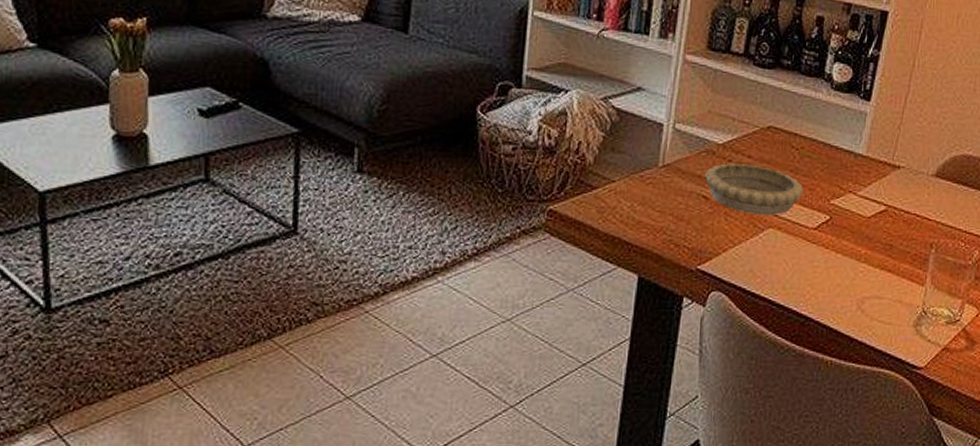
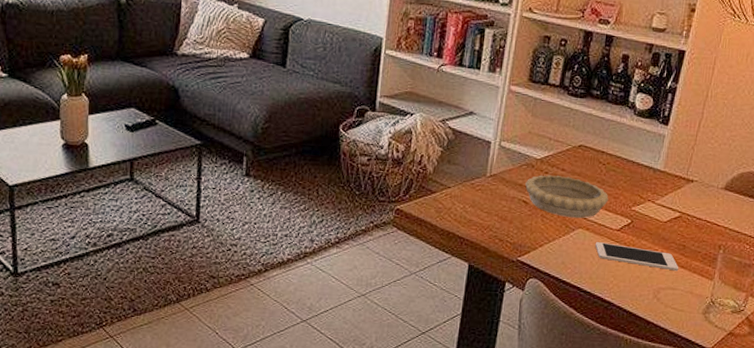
cell phone: none [788,244,886,276] -> present [595,242,679,271]

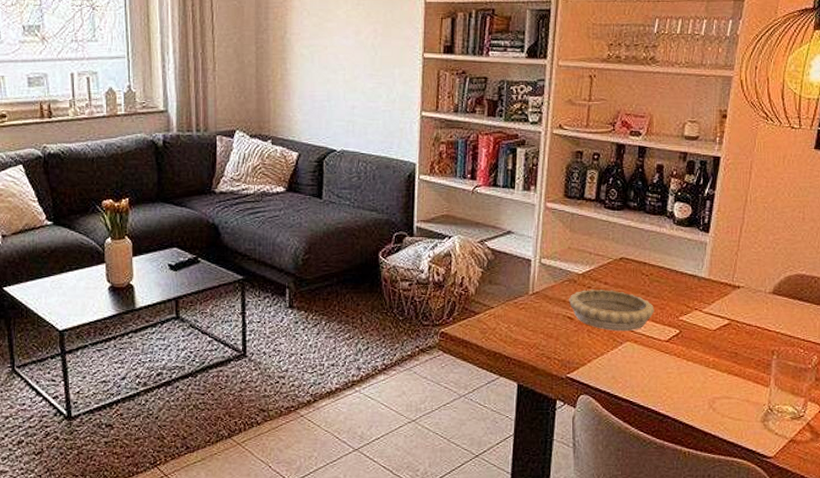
cell phone: present [595,242,679,271] -> none [644,354,733,380]

